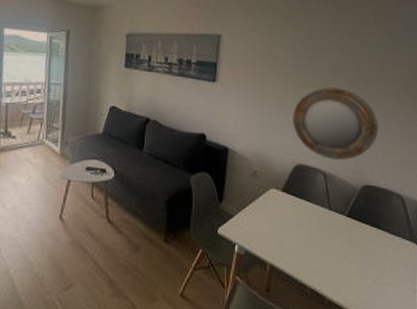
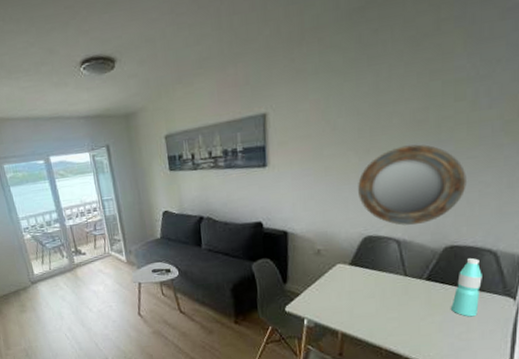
water bottle: none [369,199,393,260] -> present [451,257,482,317]

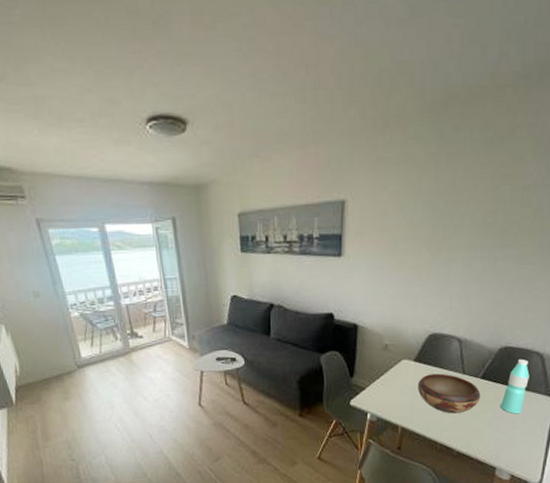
decorative bowl: none [355,276,427,318] -> present [417,373,481,414]
home mirror: present [358,144,466,226] -> none [427,246,525,325]

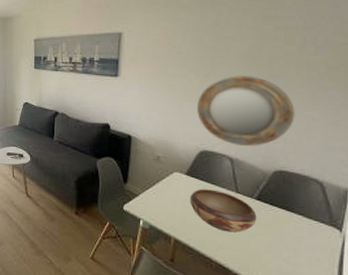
home mirror: none [427,246,525,325] -> present [197,76,295,146]
water bottle: present [501,358,530,414] -> none [280,184,309,242]

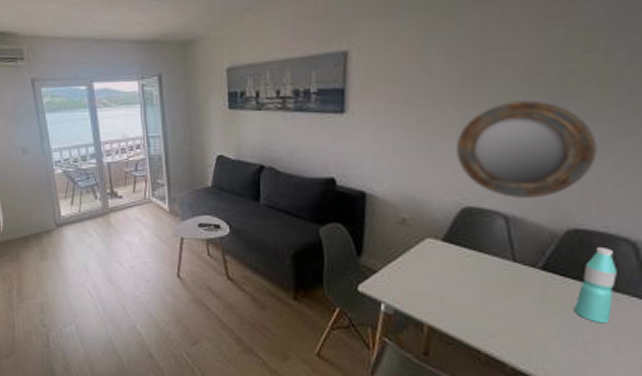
decorative bowl: present [190,189,257,233] -> none [448,259,542,315]
water bottle: none [280,184,309,242] -> present [575,246,617,324]

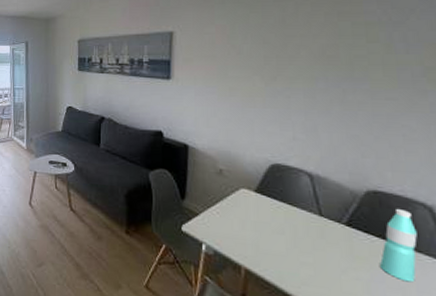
home mirror: present [457,100,597,198] -> none [264,78,387,160]

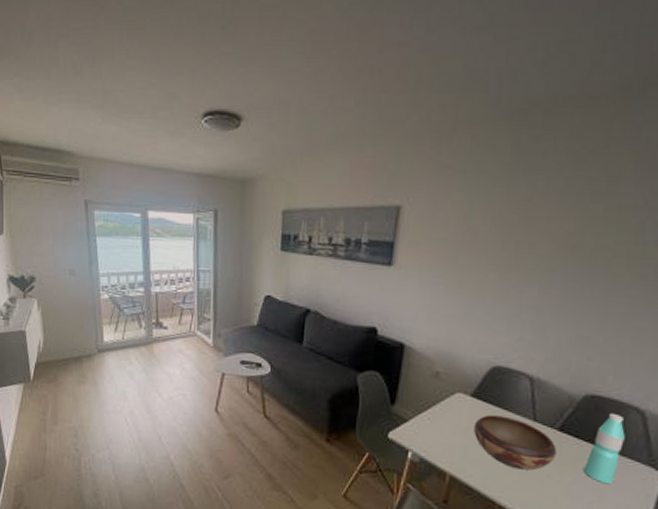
decorative bowl: none [261,209,349,266] -> present [473,415,557,471]

